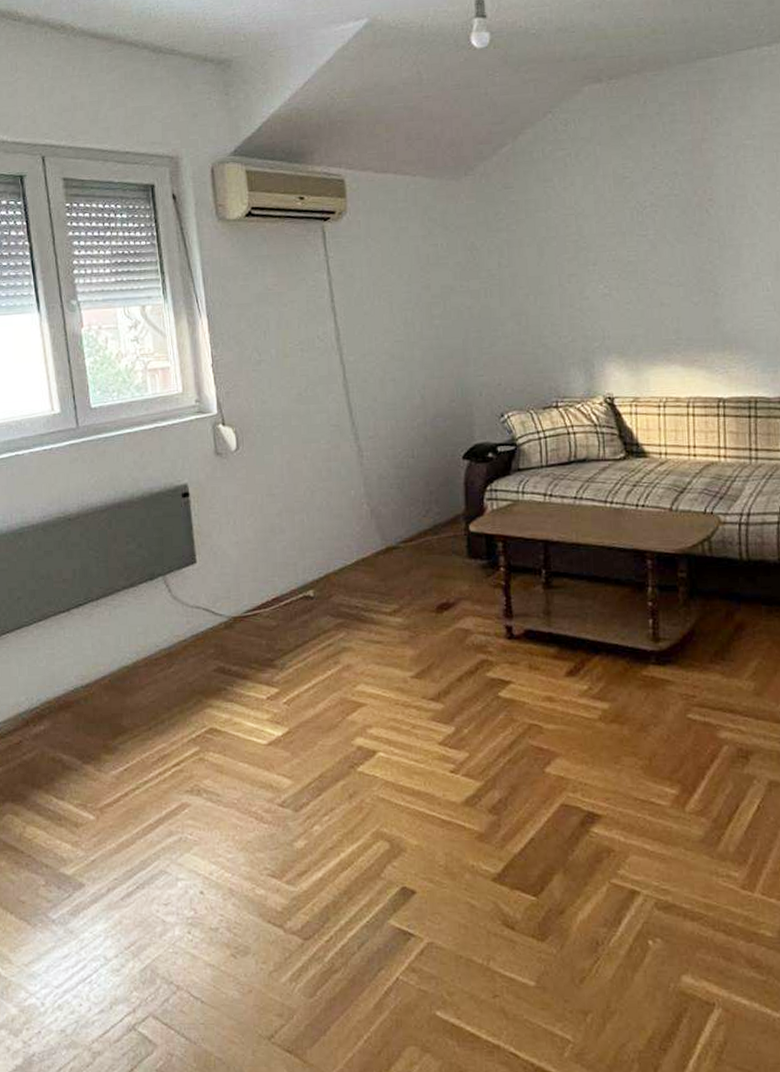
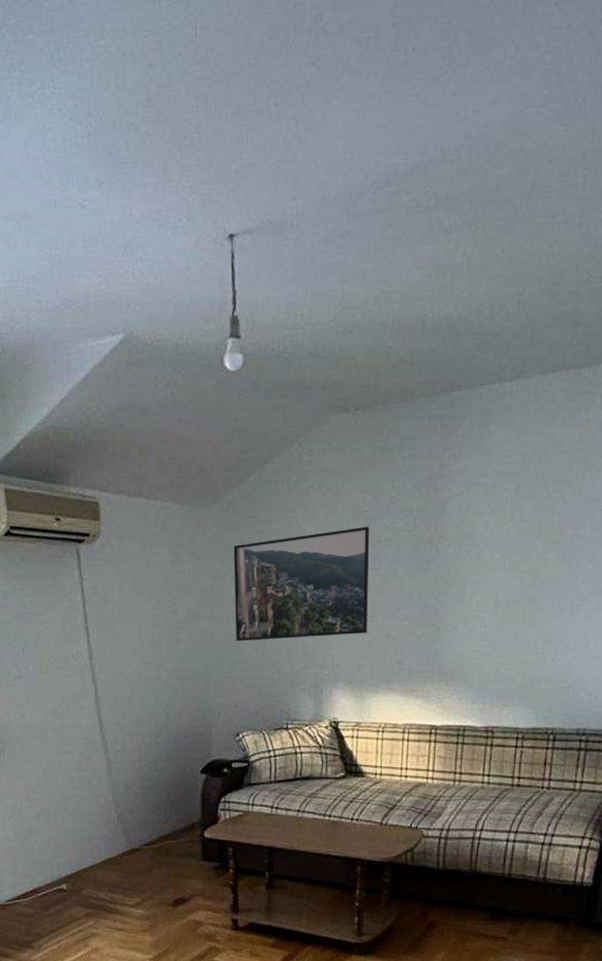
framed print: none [488,192,639,316] -> present [233,526,369,642]

